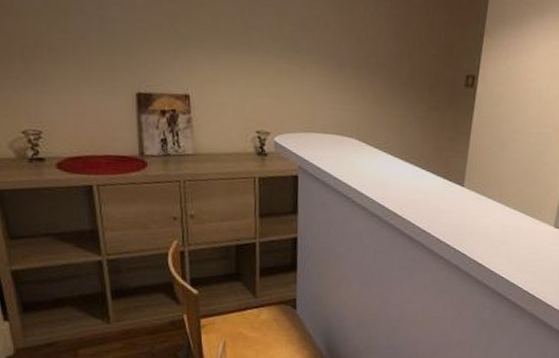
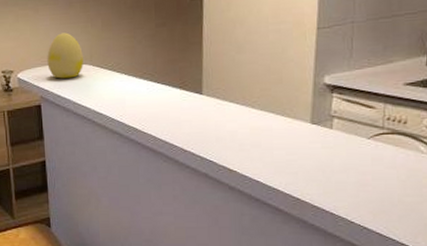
decorative egg: none [309,98,350,151] -> present [47,32,83,79]

